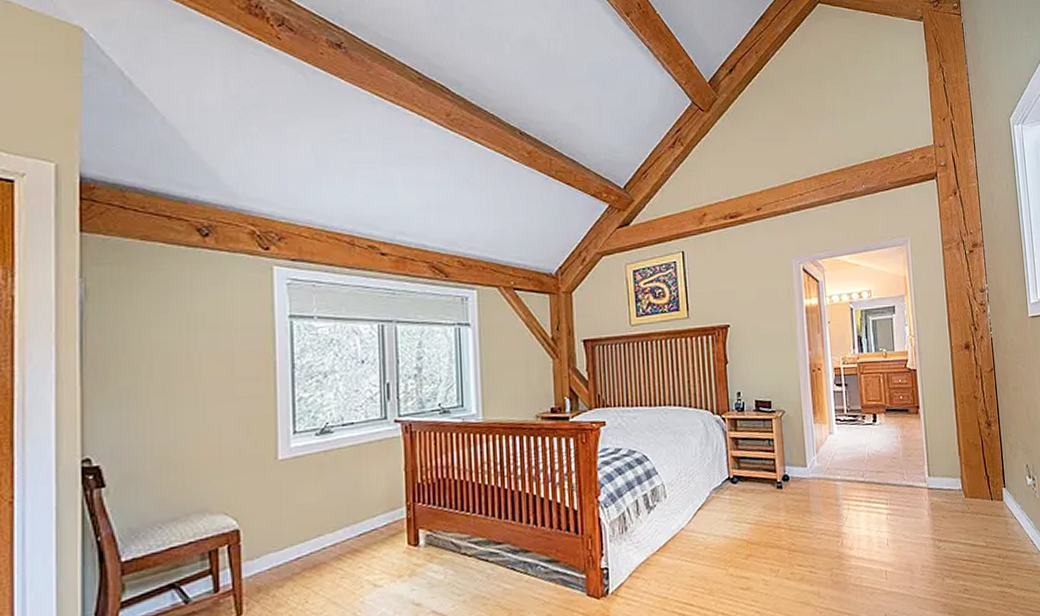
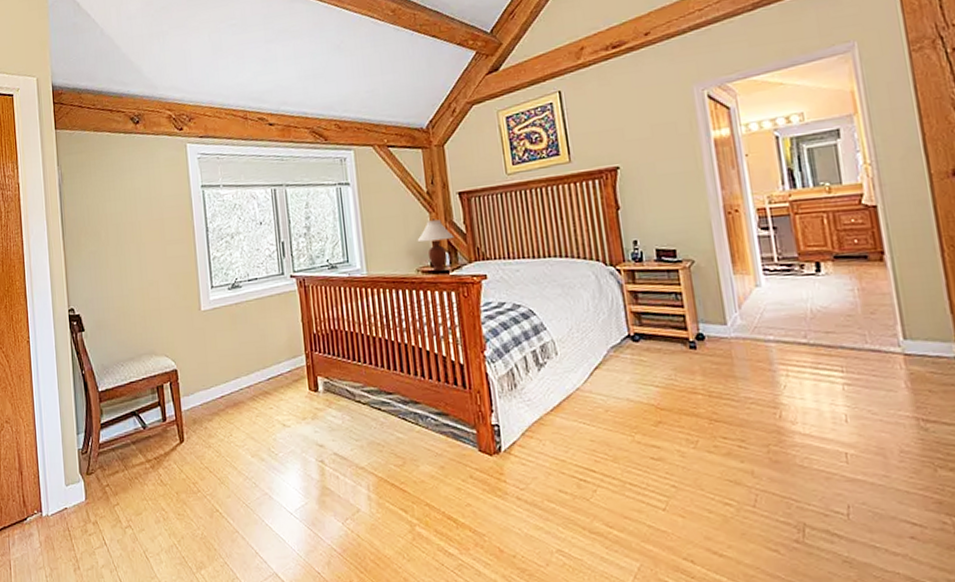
table lamp: none [538,365,576,418] -> present [417,218,454,272]

